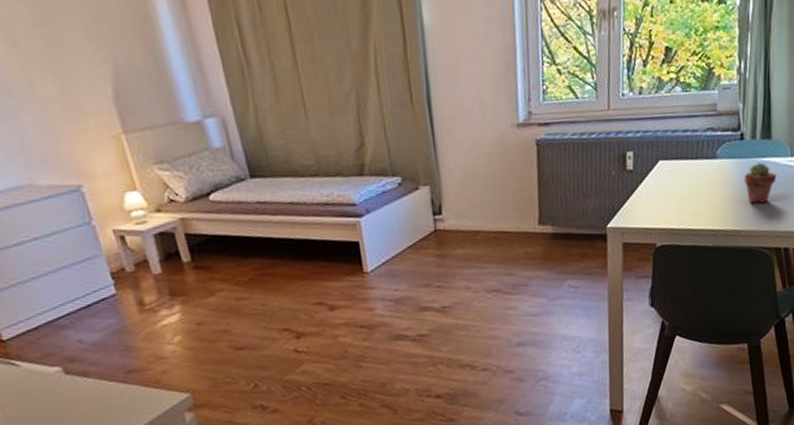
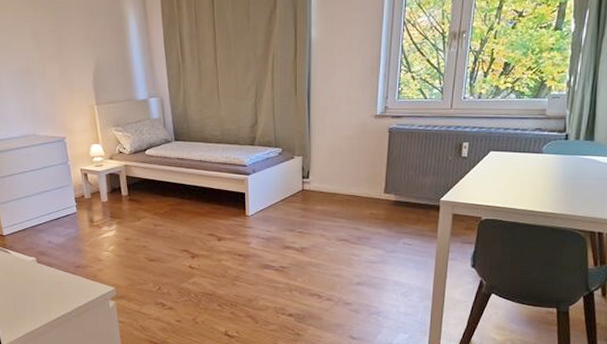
potted succulent: present [745,162,777,204] -> none [566,159,597,193]

